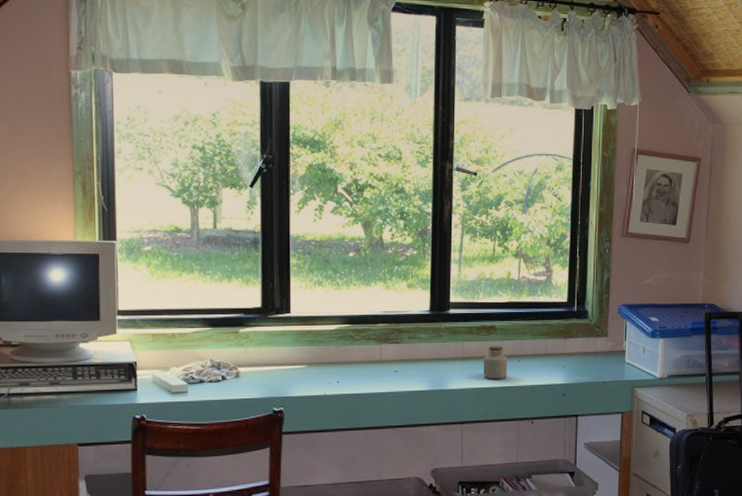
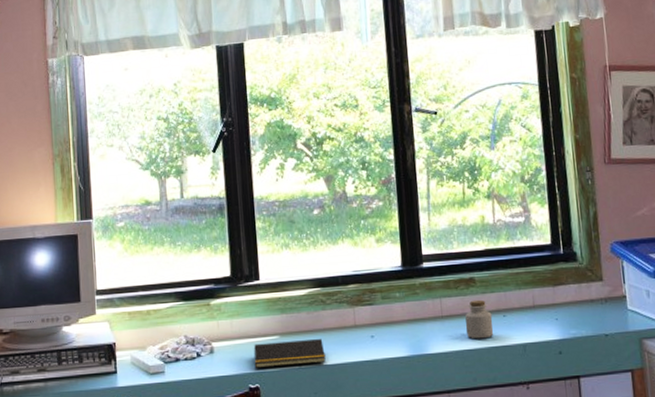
notepad: none [279,371,350,393] -> present [253,339,326,368]

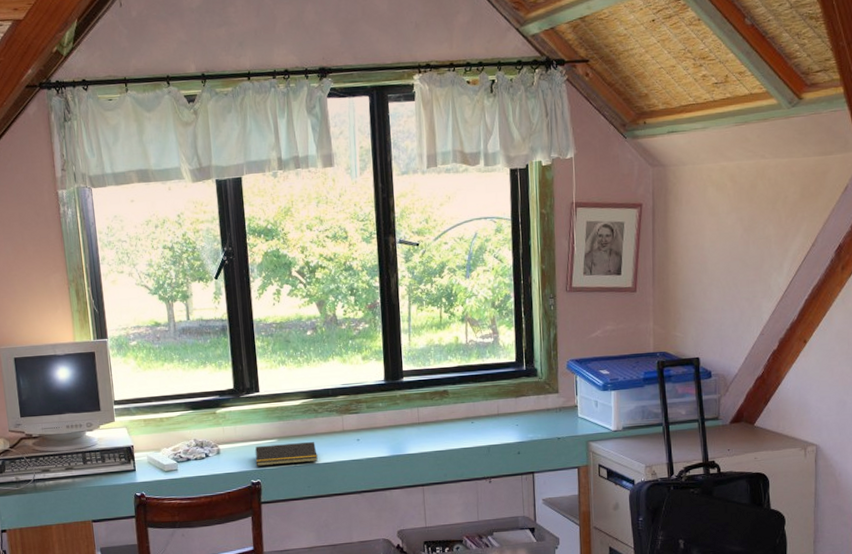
jar: present [465,299,494,339] -> none [439,408,463,442]

